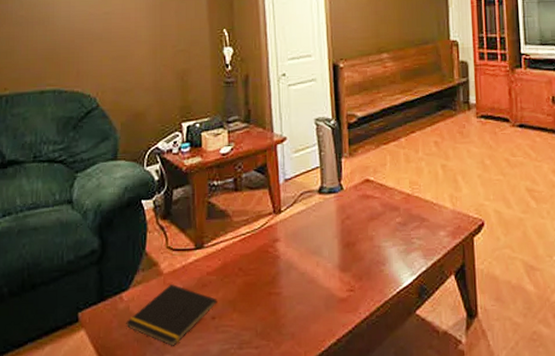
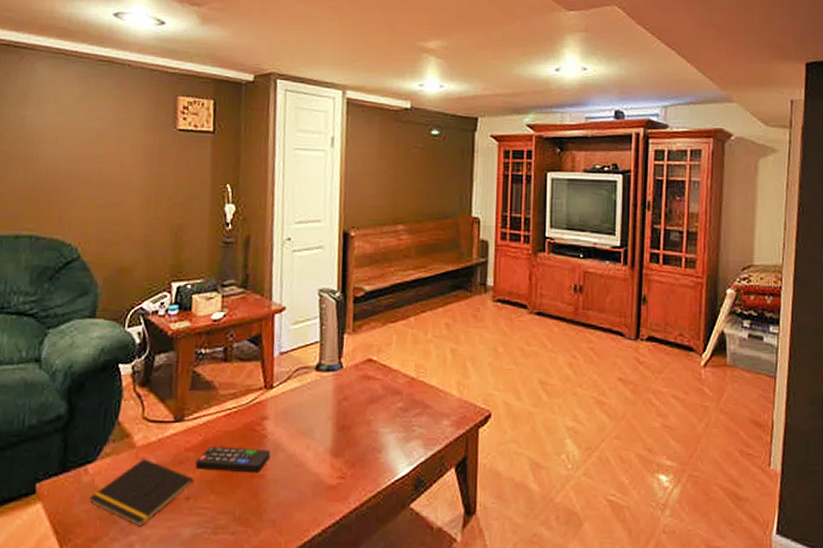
remote control: none [217,268,284,292] -> present [195,446,271,473]

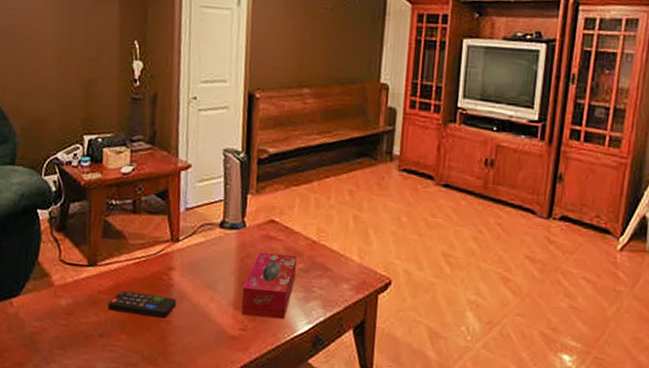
notepad: present [89,459,194,527] -> none [14,297,107,357]
tissue box: none [339,393,395,463] -> present [241,252,297,320]

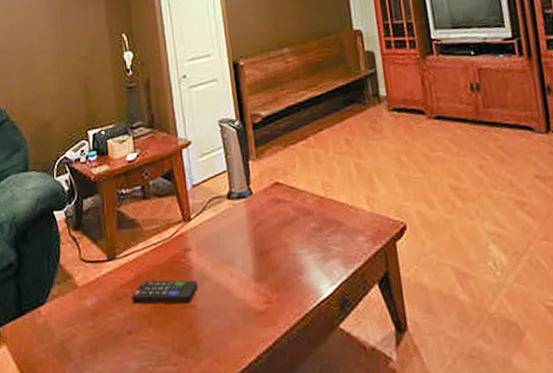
tissue box: present [241,252,297,320] -> none [260,215,310,287]

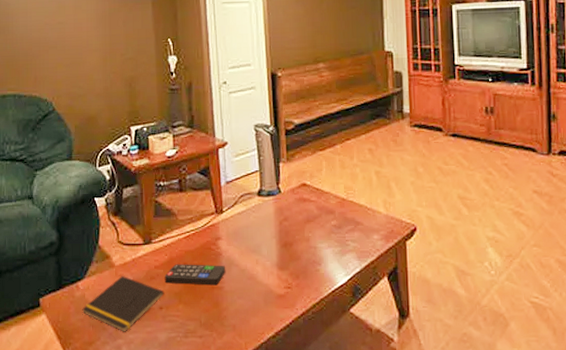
notepad: none [45,298,133,363] -> present [82,276,165,332]

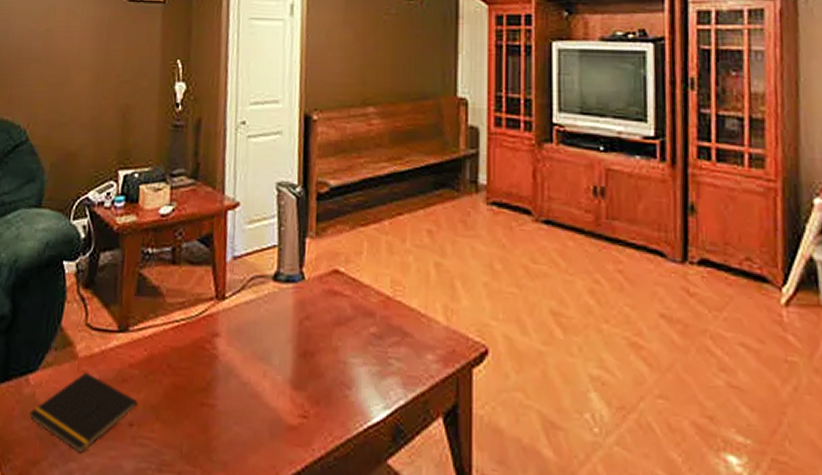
remote control: present [164,264,226,286] -> none [139,364,222,401]

